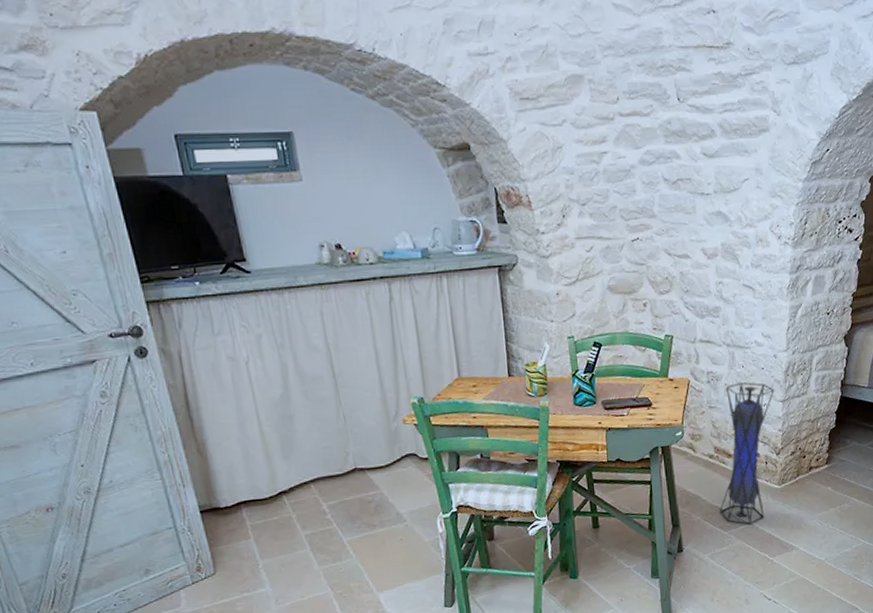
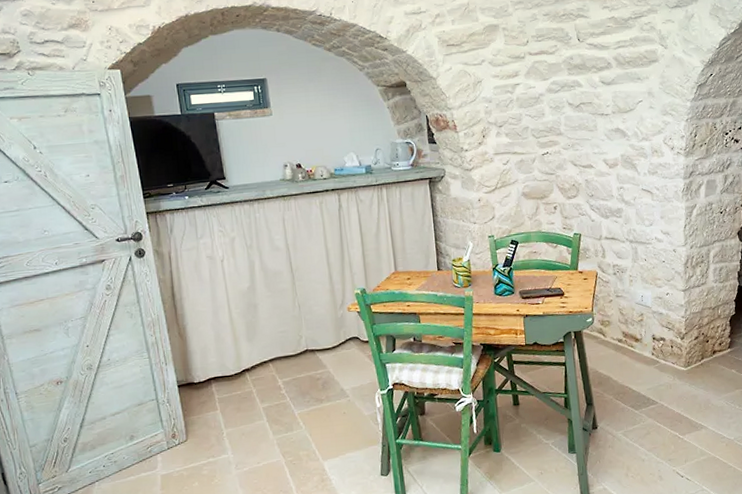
lantern: present [719,382,775,525] -> none [629,274,676,404]

